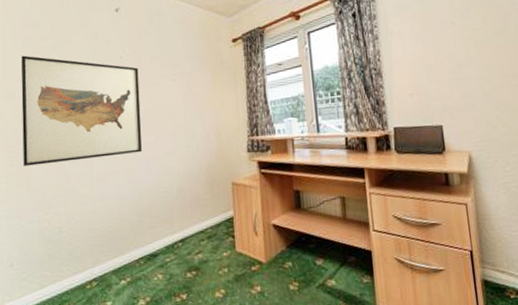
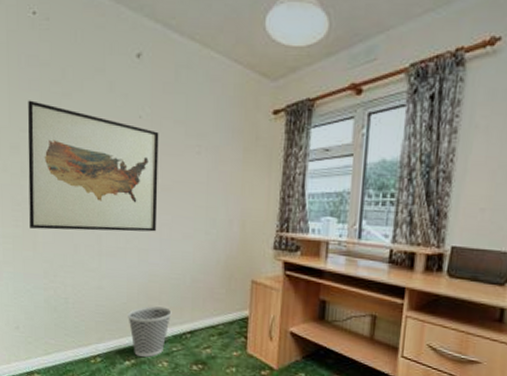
wastebasket: none [121,220,163,274] -> present [128,306,172,358]

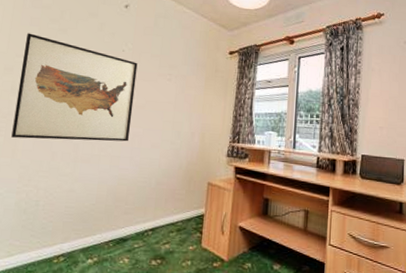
wastebasket: present [128,306,172,358] -> none [95,206,137,255]

